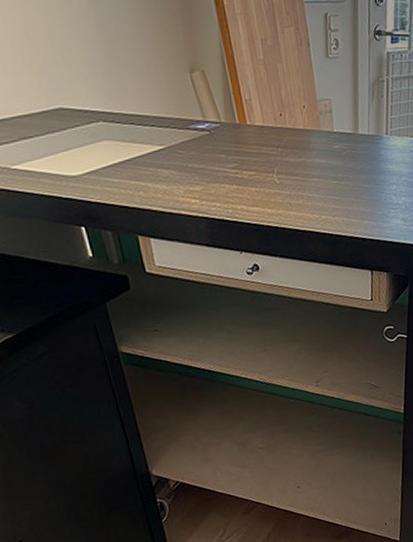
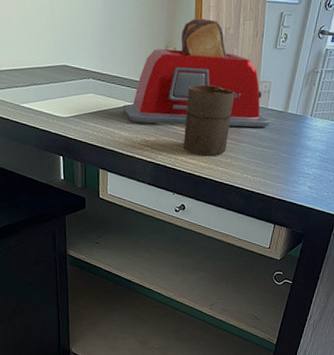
toaster: none [150,30,341,170] -> present [122,18,270,128]
cup: none [230,111,294,199] -> present [183,84,235,155]

